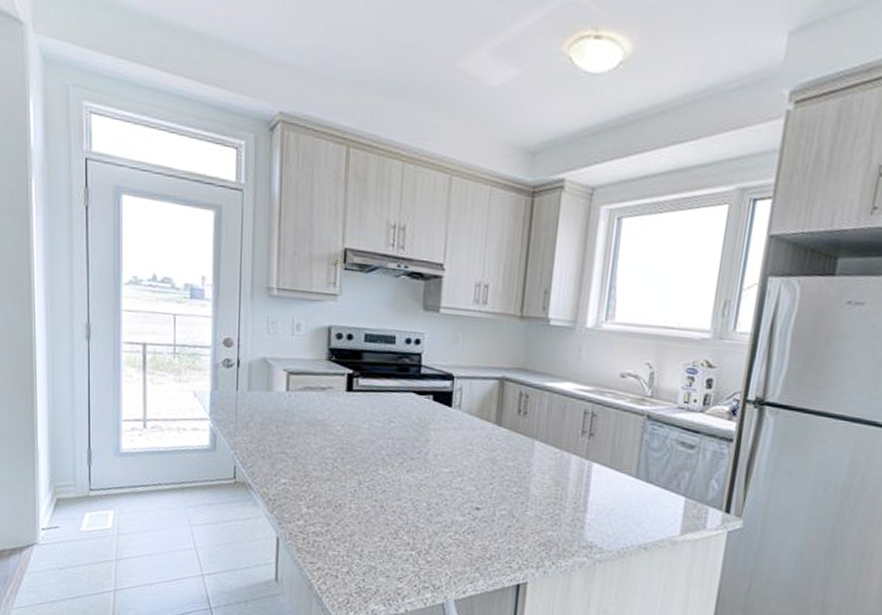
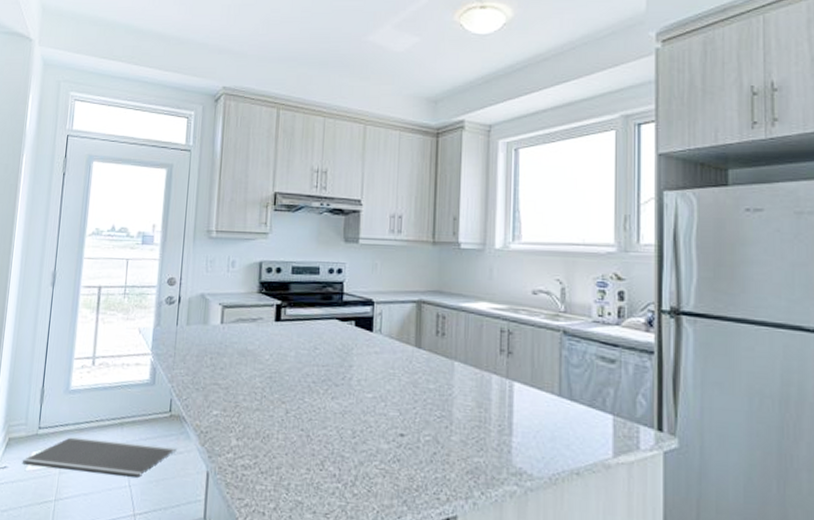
door mat: none [74,500,244,541] -> present [22,437,177,478]

